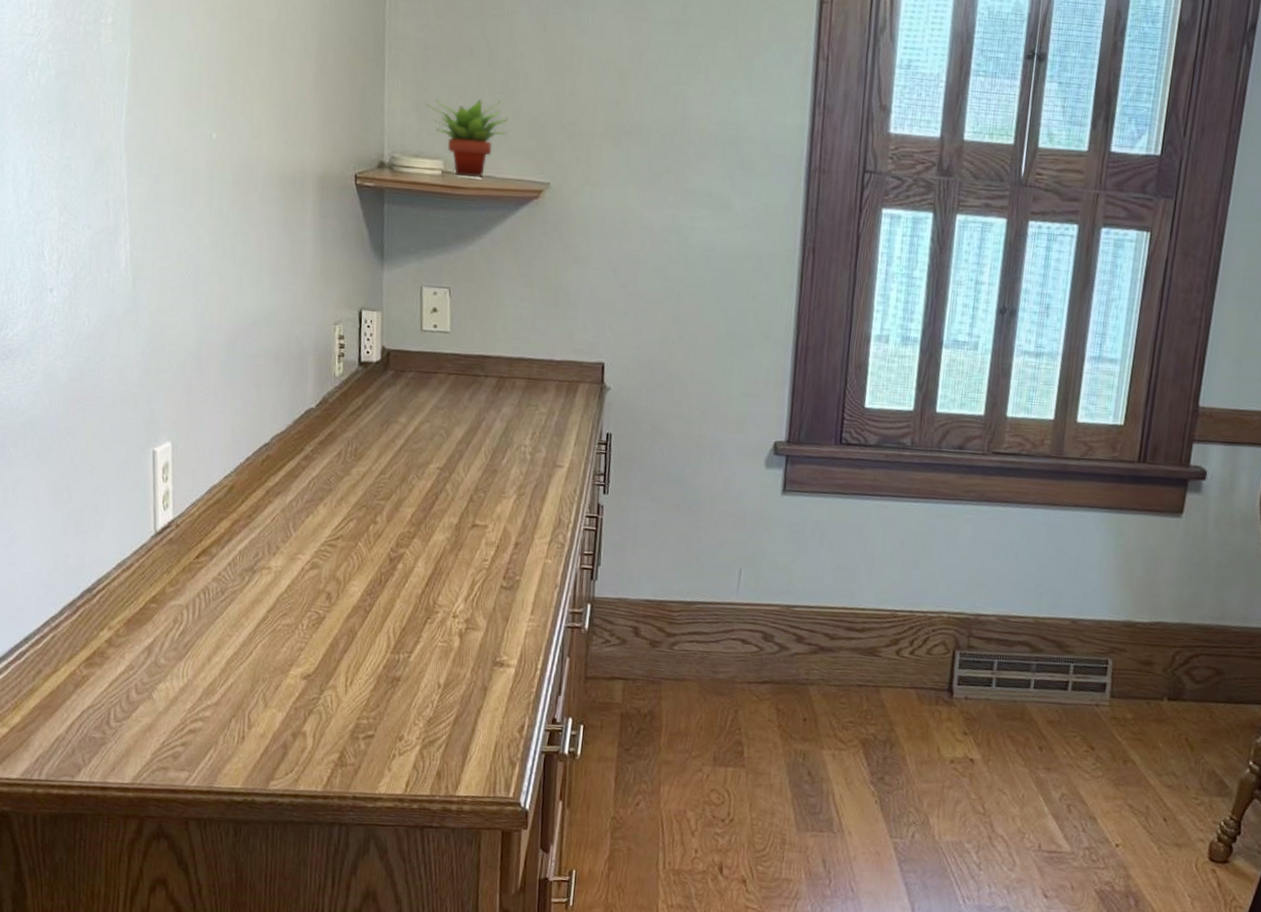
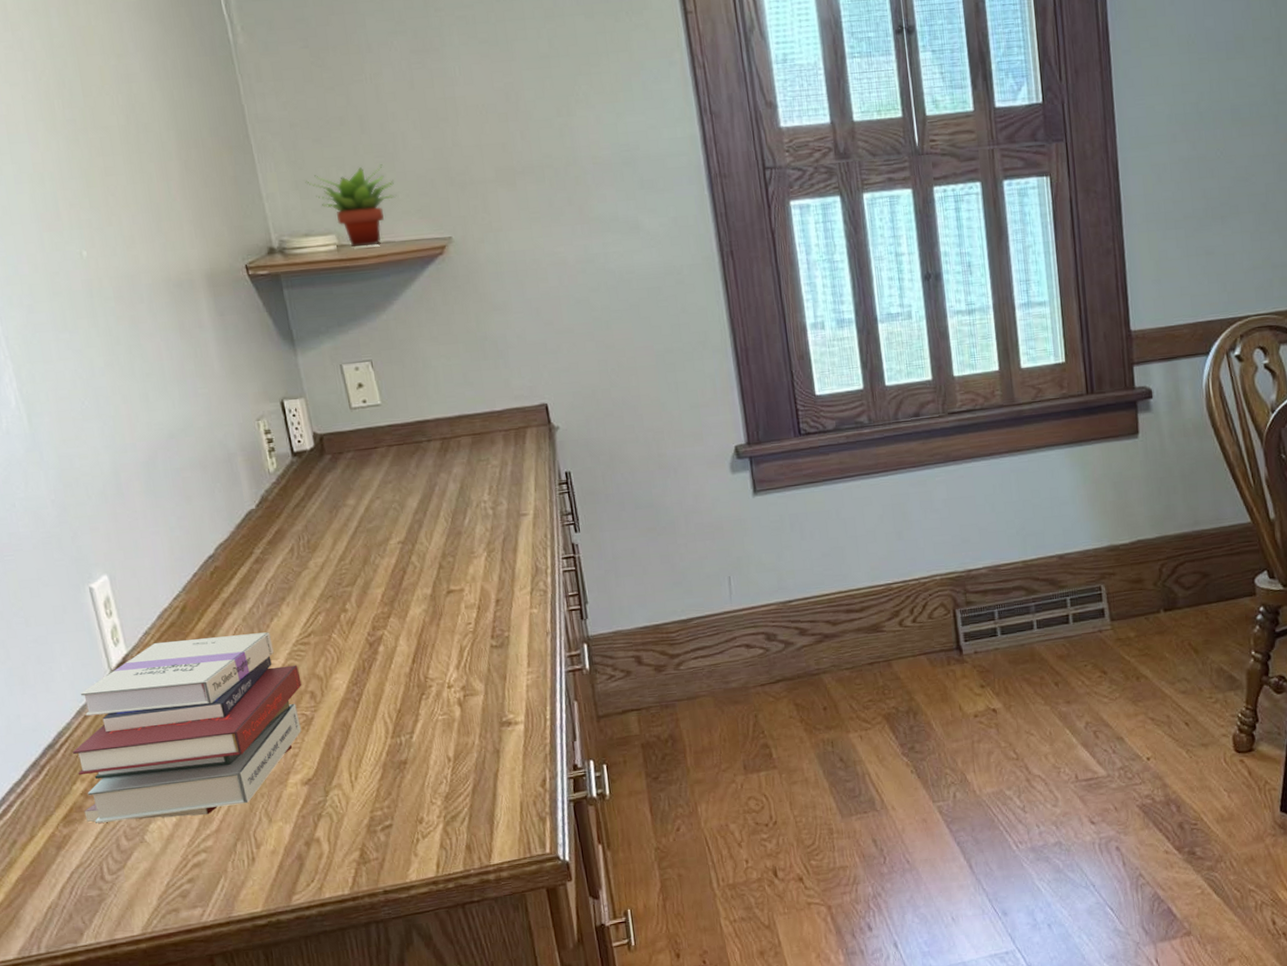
books: none [105,514,322,687] -> present [72,632,302,823]

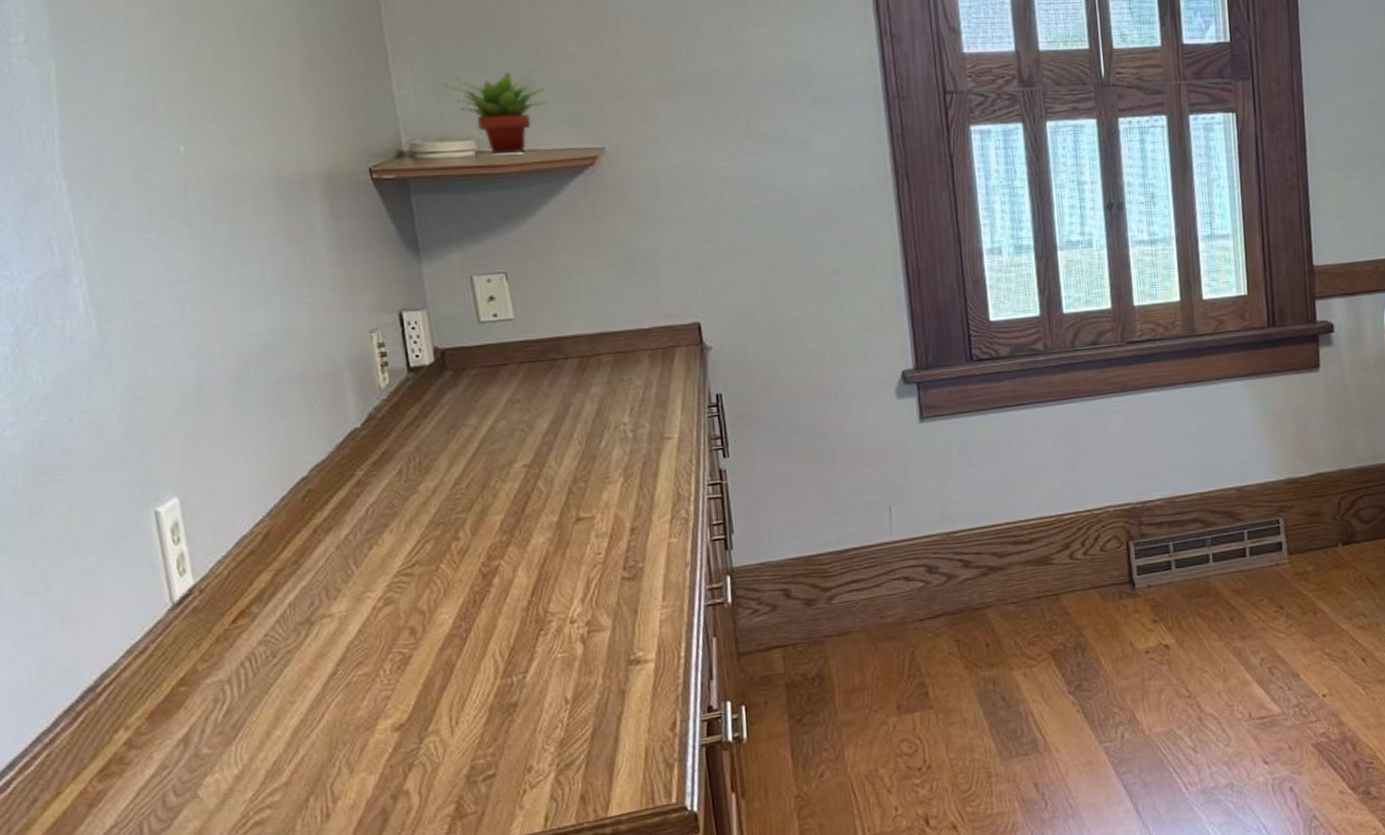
books: present [72,632,302,823] -> none [117,562,401,777]

